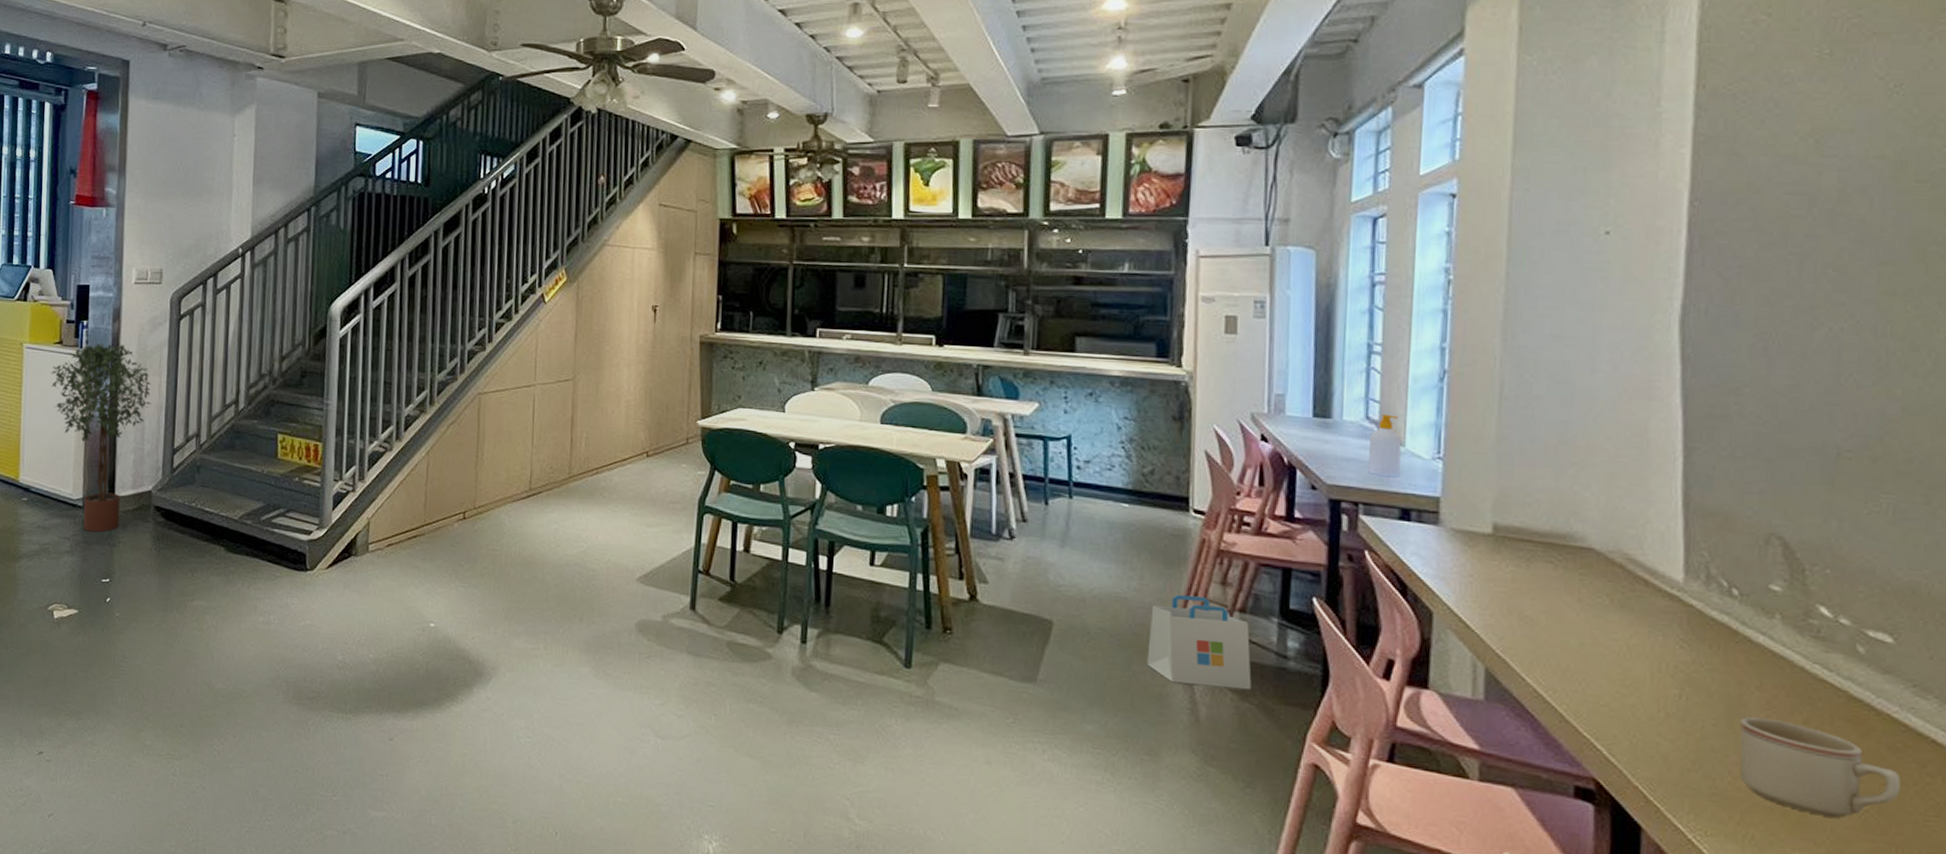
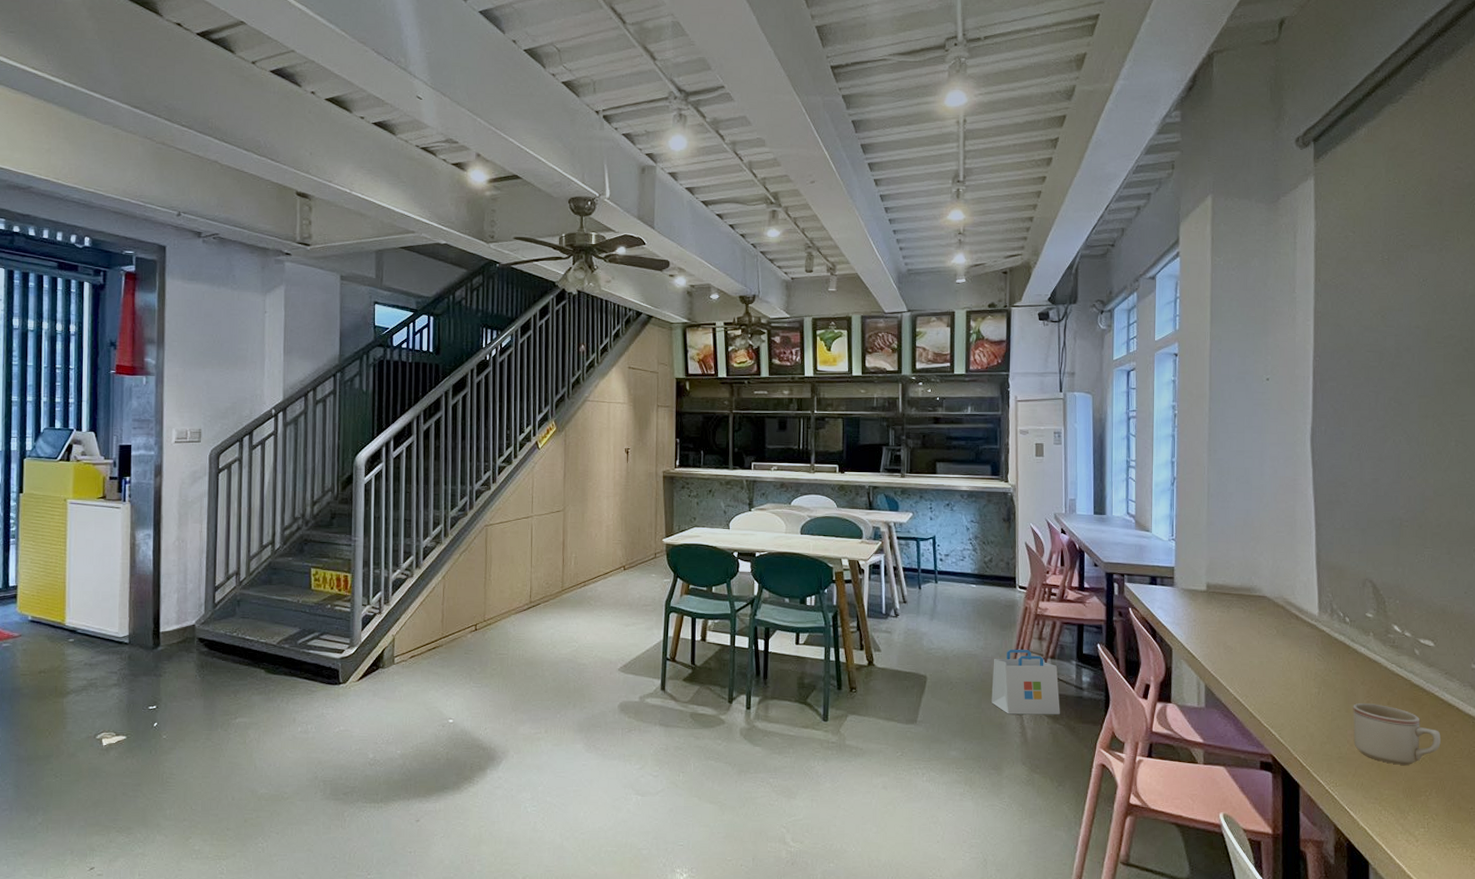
potted tree: present [51,342,151,533] -> none [95,496,193,665]
soap bottle: present [1368,414,1402,478] -> none [1130,510,1150,555]

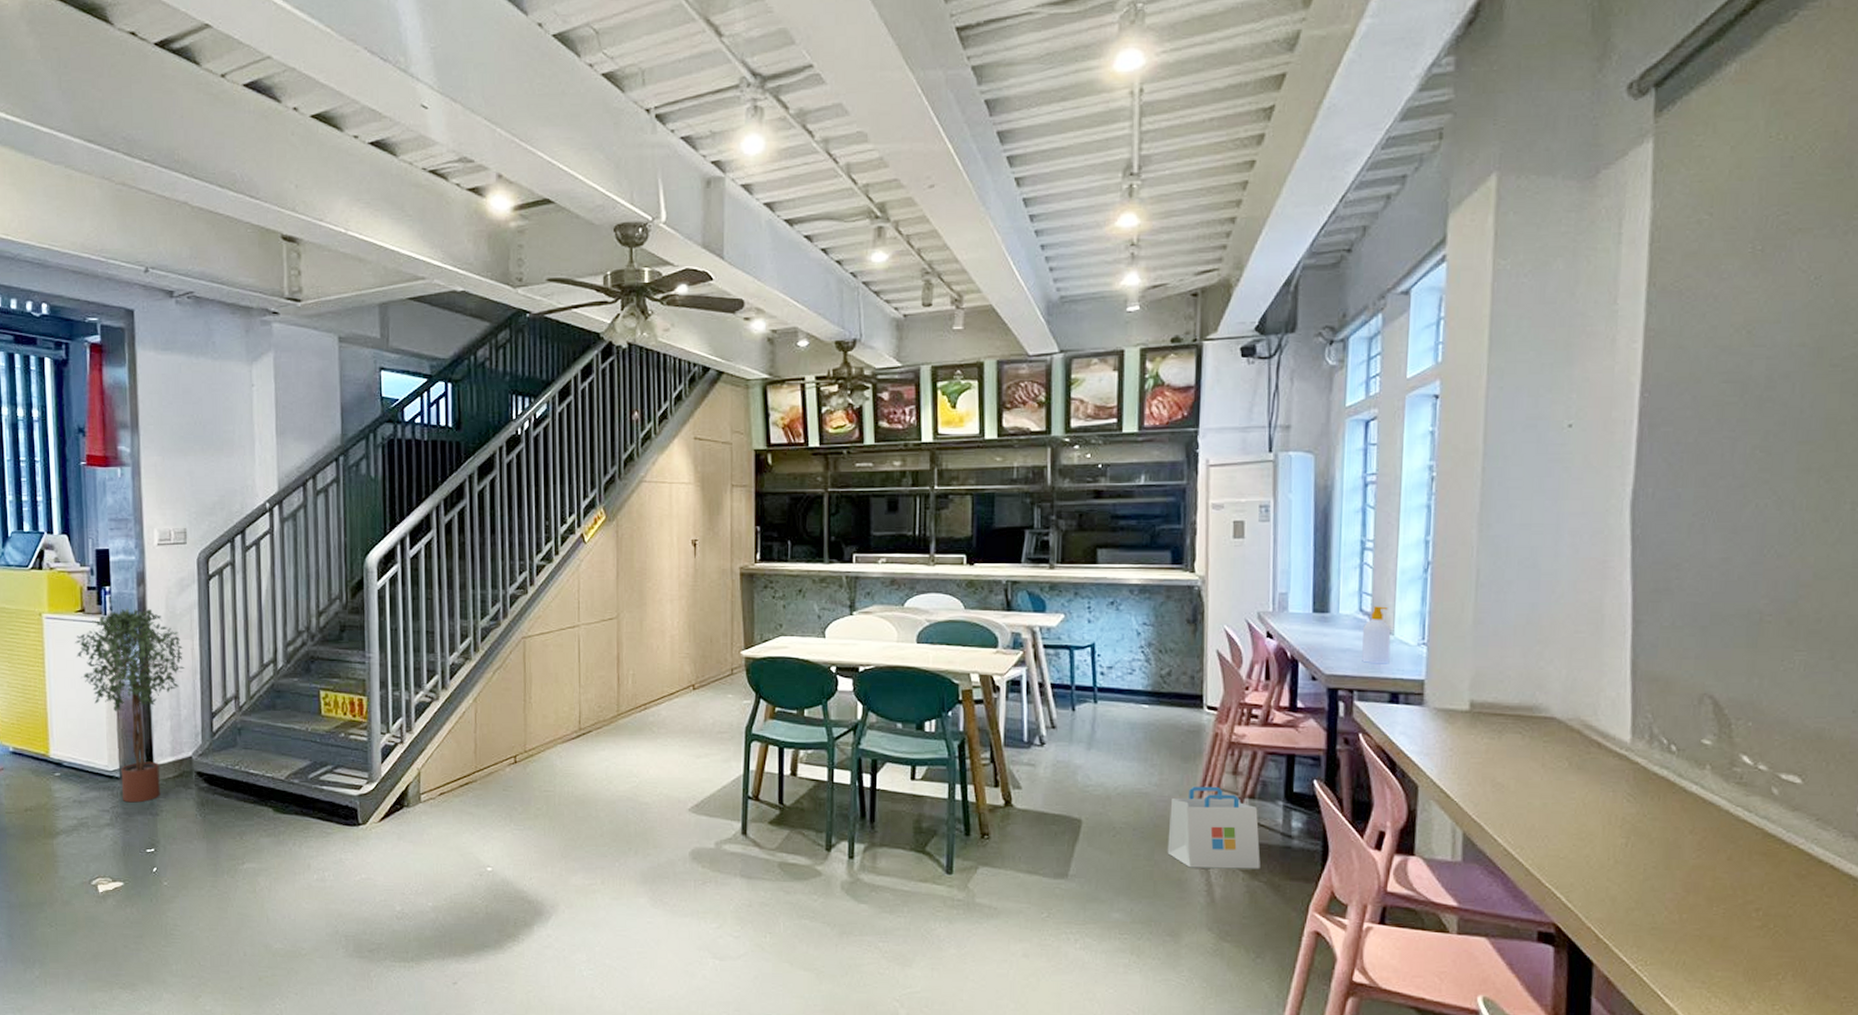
potted tree: none [95,496,193,665] -> present [75,608,185,803]
soap bottle: none [1130,510,1150,555] -> present [1362,606,1391,664]
mug: present [1353,703,1441,765] -> none [1674,858,1805,940]

